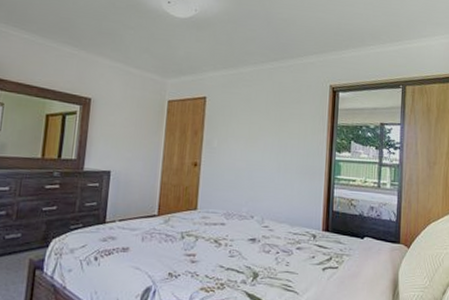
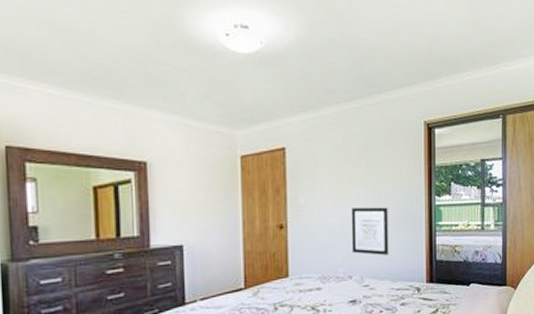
wall art: none [256,154,292,201] -> present [351,207,388,255]

